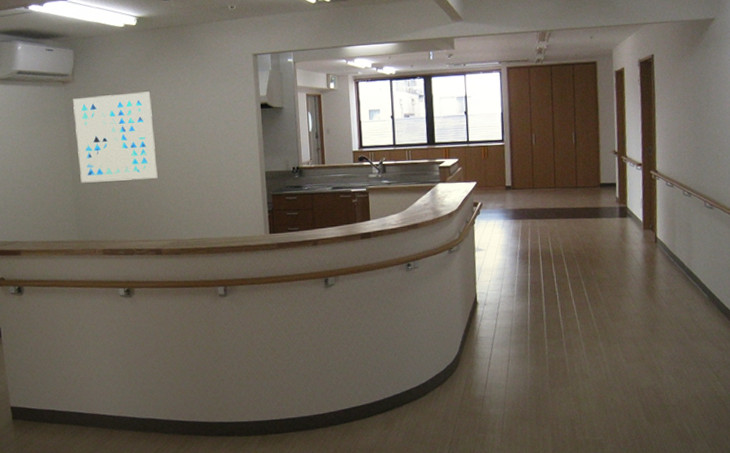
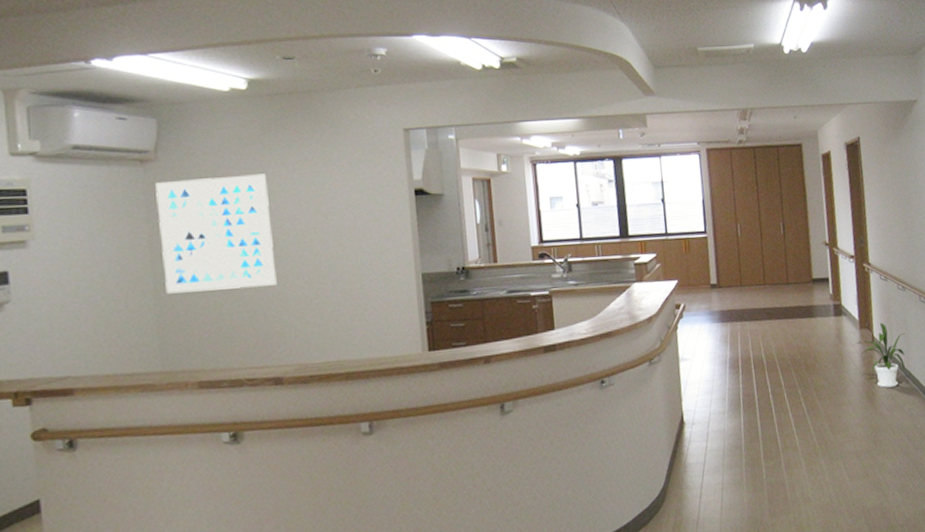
house plant: none [639,225,688,284] -> present [856,323,906,388]

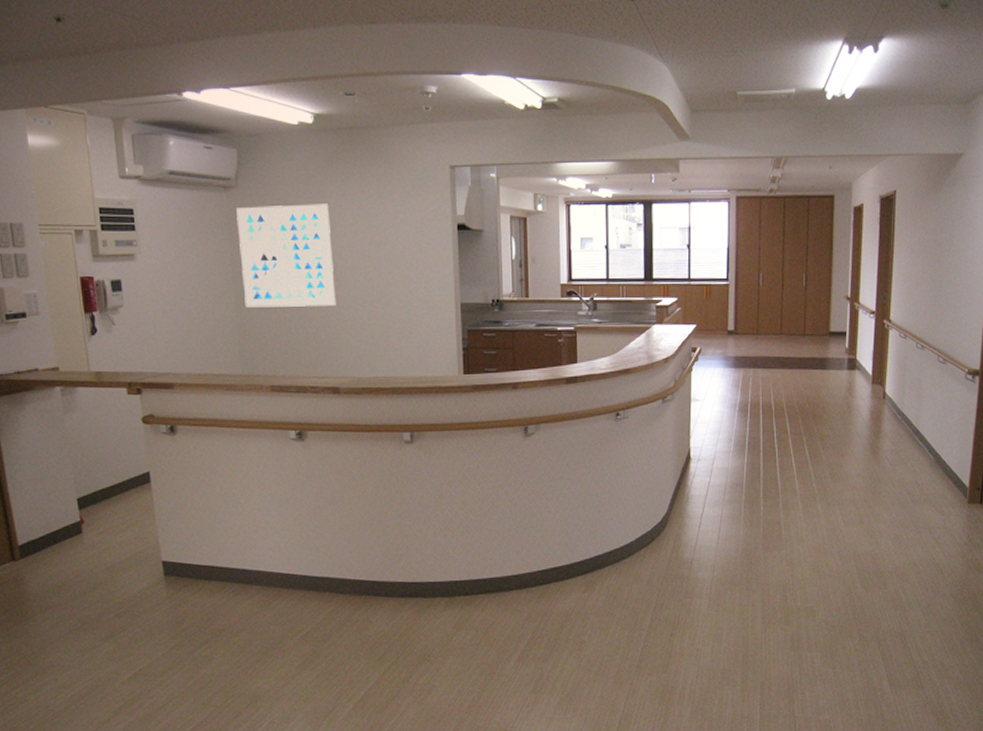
house plant: present [856,323,906,388] -> none [867,380,918,443]

